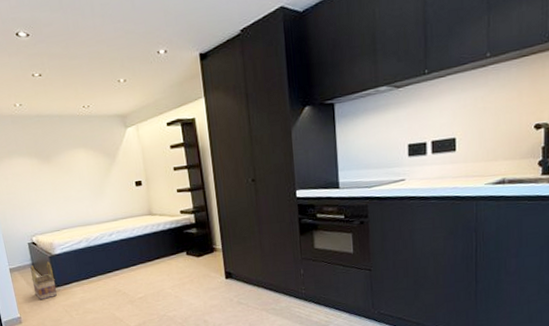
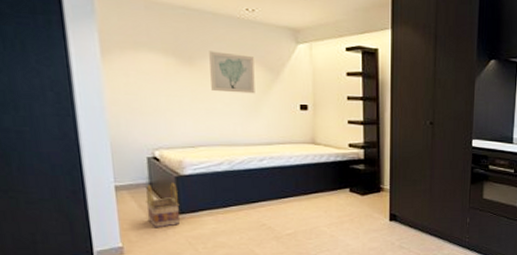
wall art: none [60,146,99,181] -> present [209,51,255,94]

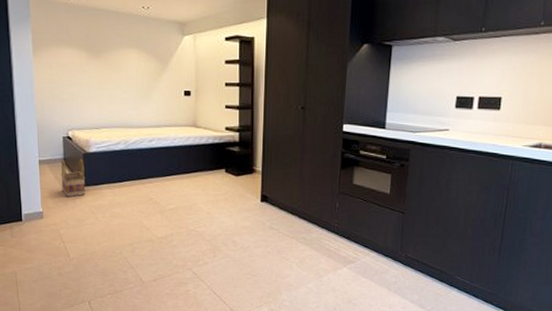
wall art: present [209,51,255,94] -> none [112,45,148,82]

